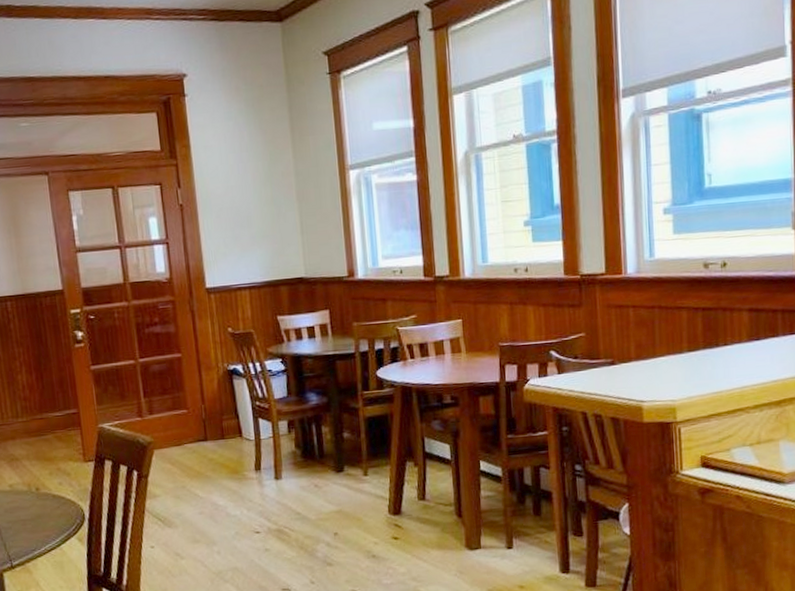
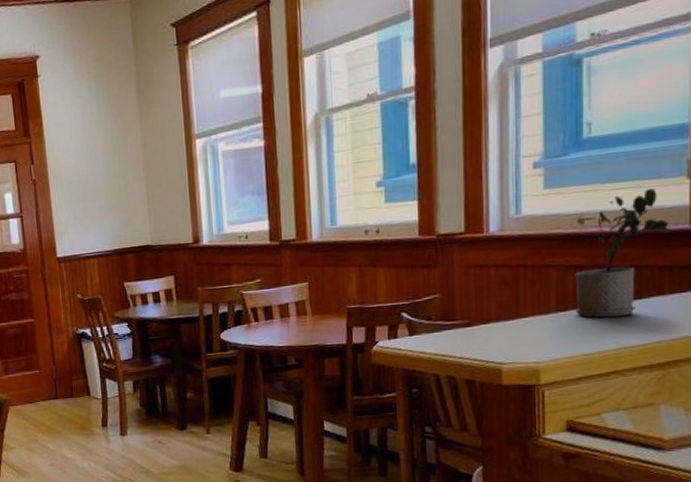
potted plant: none [703,237,780,358] -> present [575,188,670,318]

